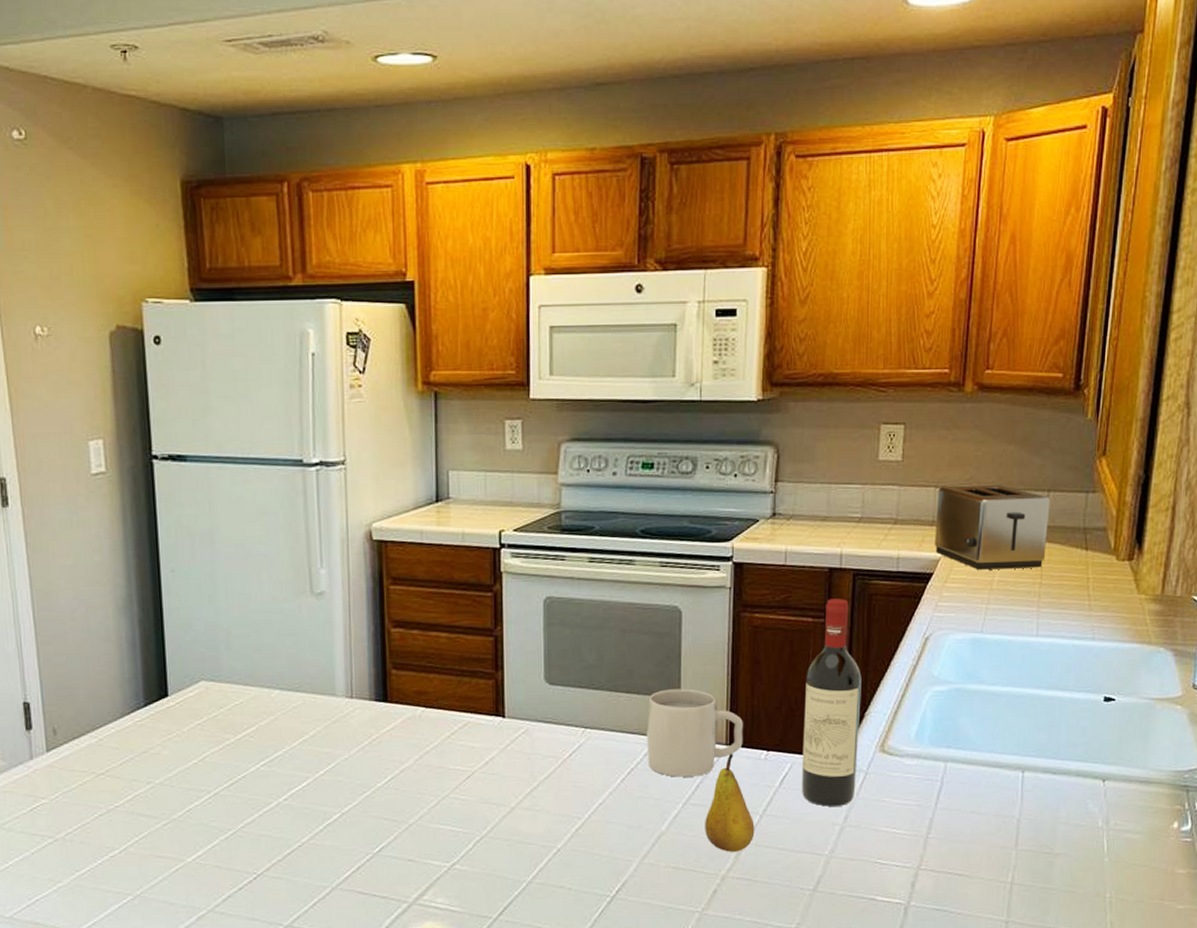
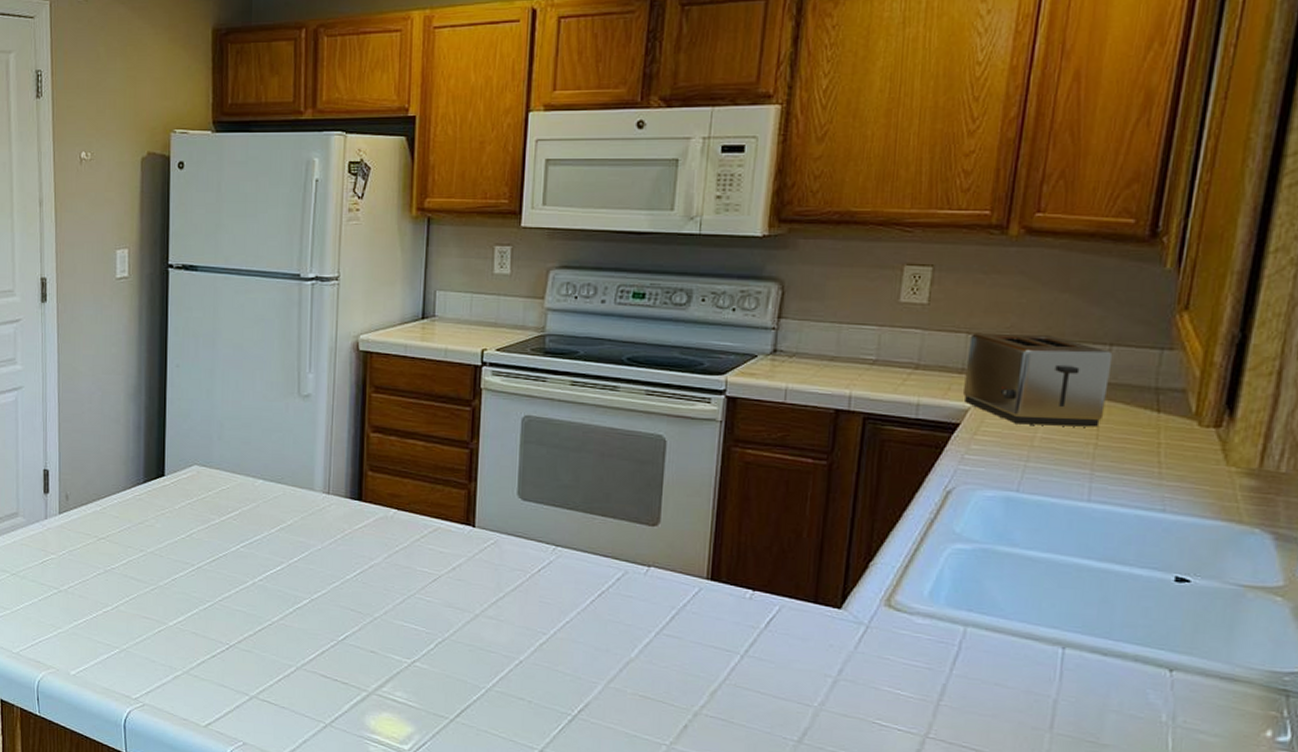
mug: present [646,688,744,777] -> none [620,516,729,608]
fruit: present [705,753,755,852] -> none [678,588,735,690]
wine bottle: present [801,598,862,807] -> none [789,441,868,658]

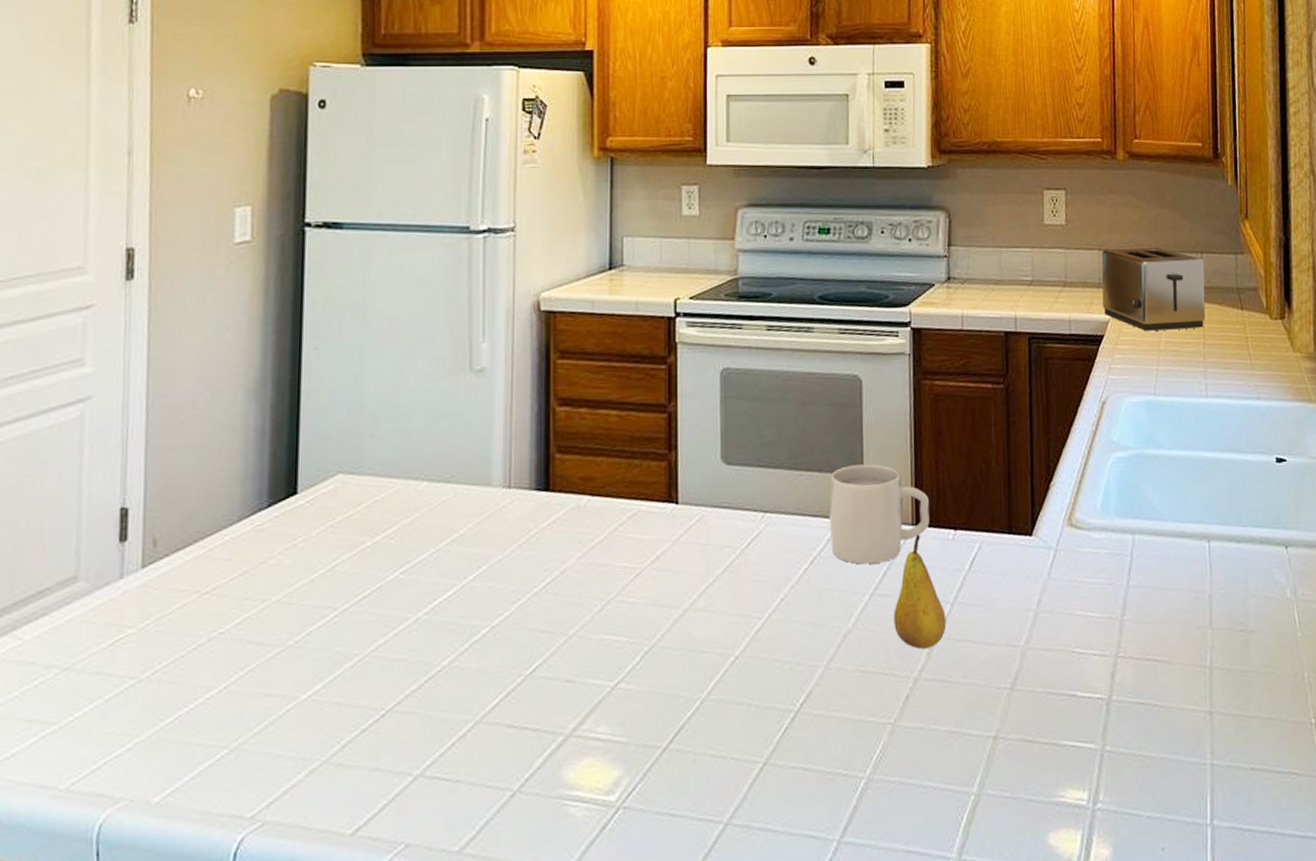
mug: none [620,516,729,608] -> present [828,464,930,565]
fruit: none [678,588,735,690] -> present [893,534,947,649]

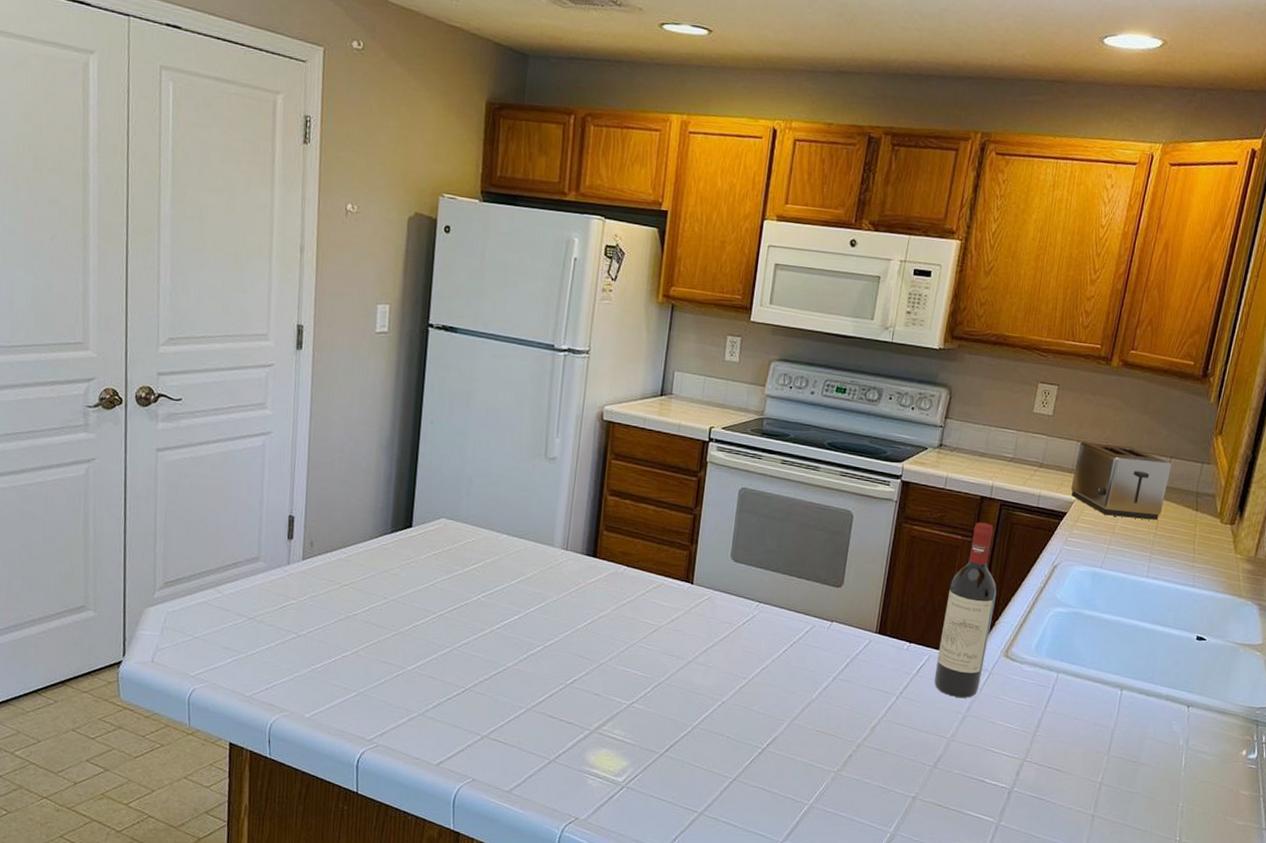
mug: present [828,464,930,565] -> none [808,579,893,656]
fruit: present [893,534,947,649] -> none [848,640,891,725]
wine bottle: none [989,363,1047,590] -> present [934,522,997,698]

